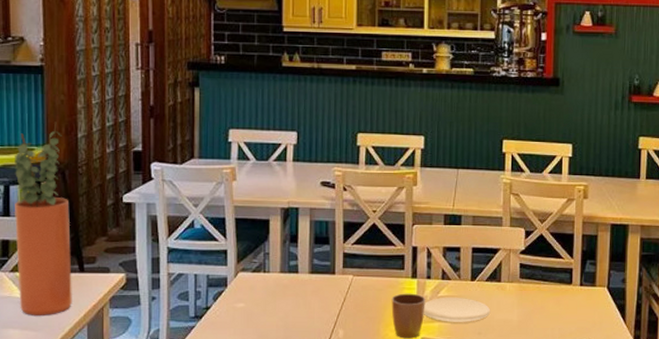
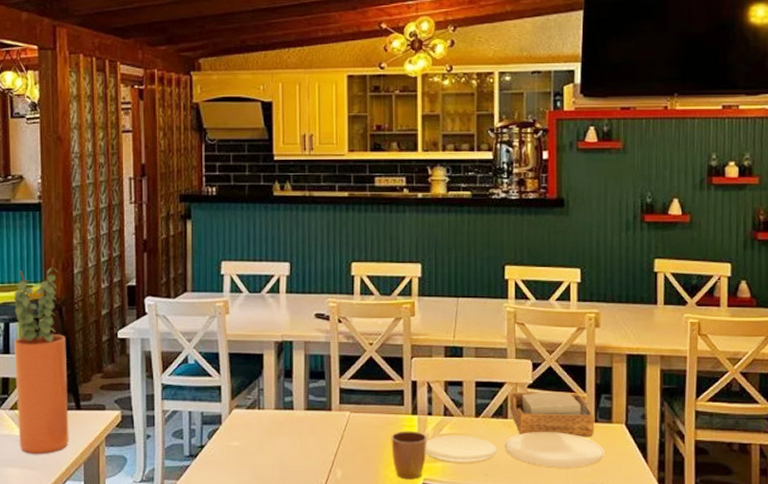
plate: none [497,294,589,328] -> present [504,432,606,469]
napkin holder: none [503,257,580,299] -> present [510,392,595,437]

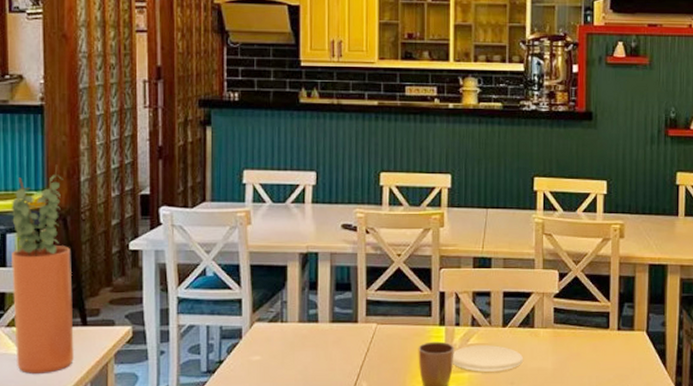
plate: present [504,432,606,469] -> none [530,340,627,376]
napkin holder: present [510,392,595,437] -> none [536,301,618,345]

